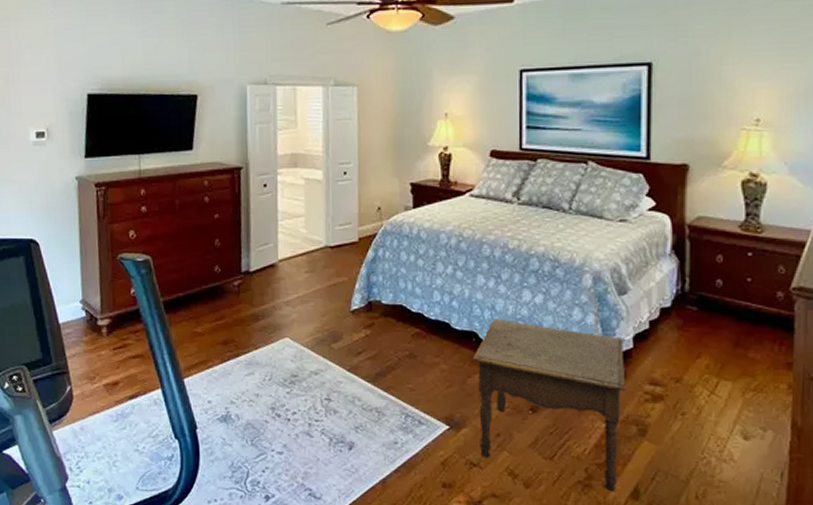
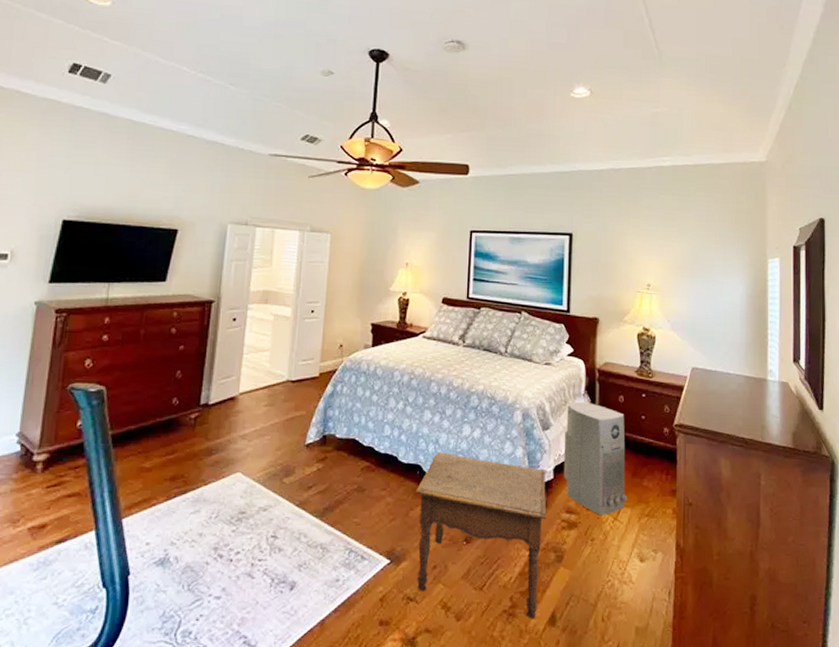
air purifier: none [645,262,728,388] -> present [563,401,628,515]

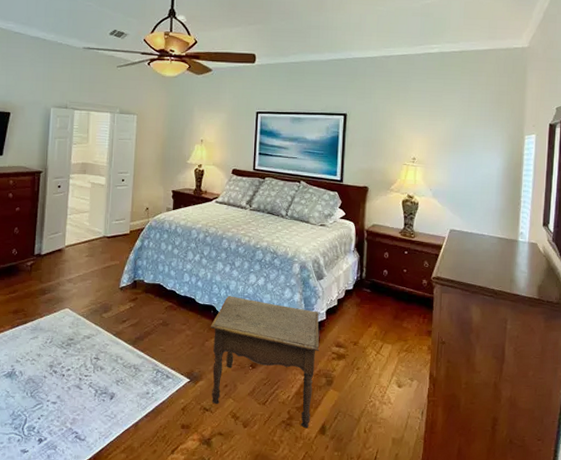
air purifier: present [563,401,628,515] -> none [334,257,389,349]

